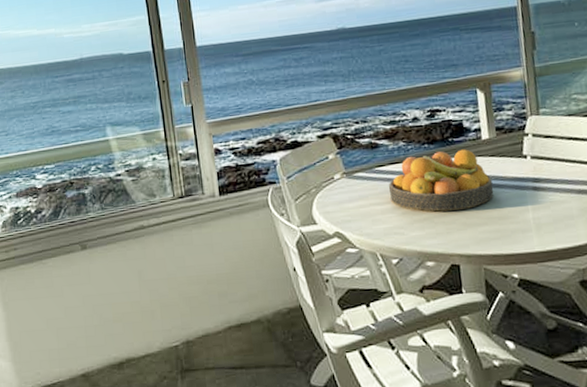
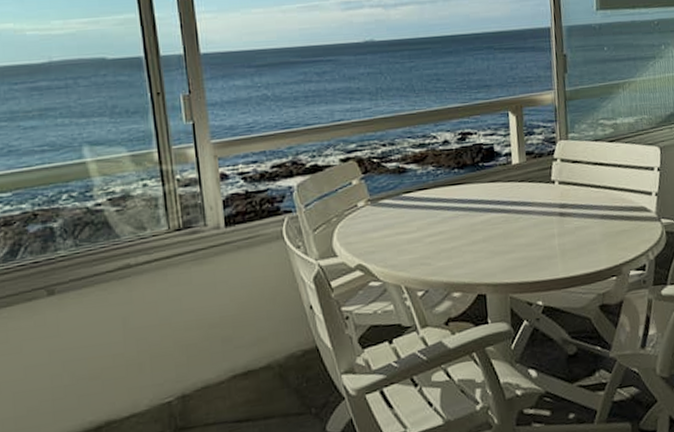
fruit bowl: present [388,149,494,212] -> none [415,174,522,240]

